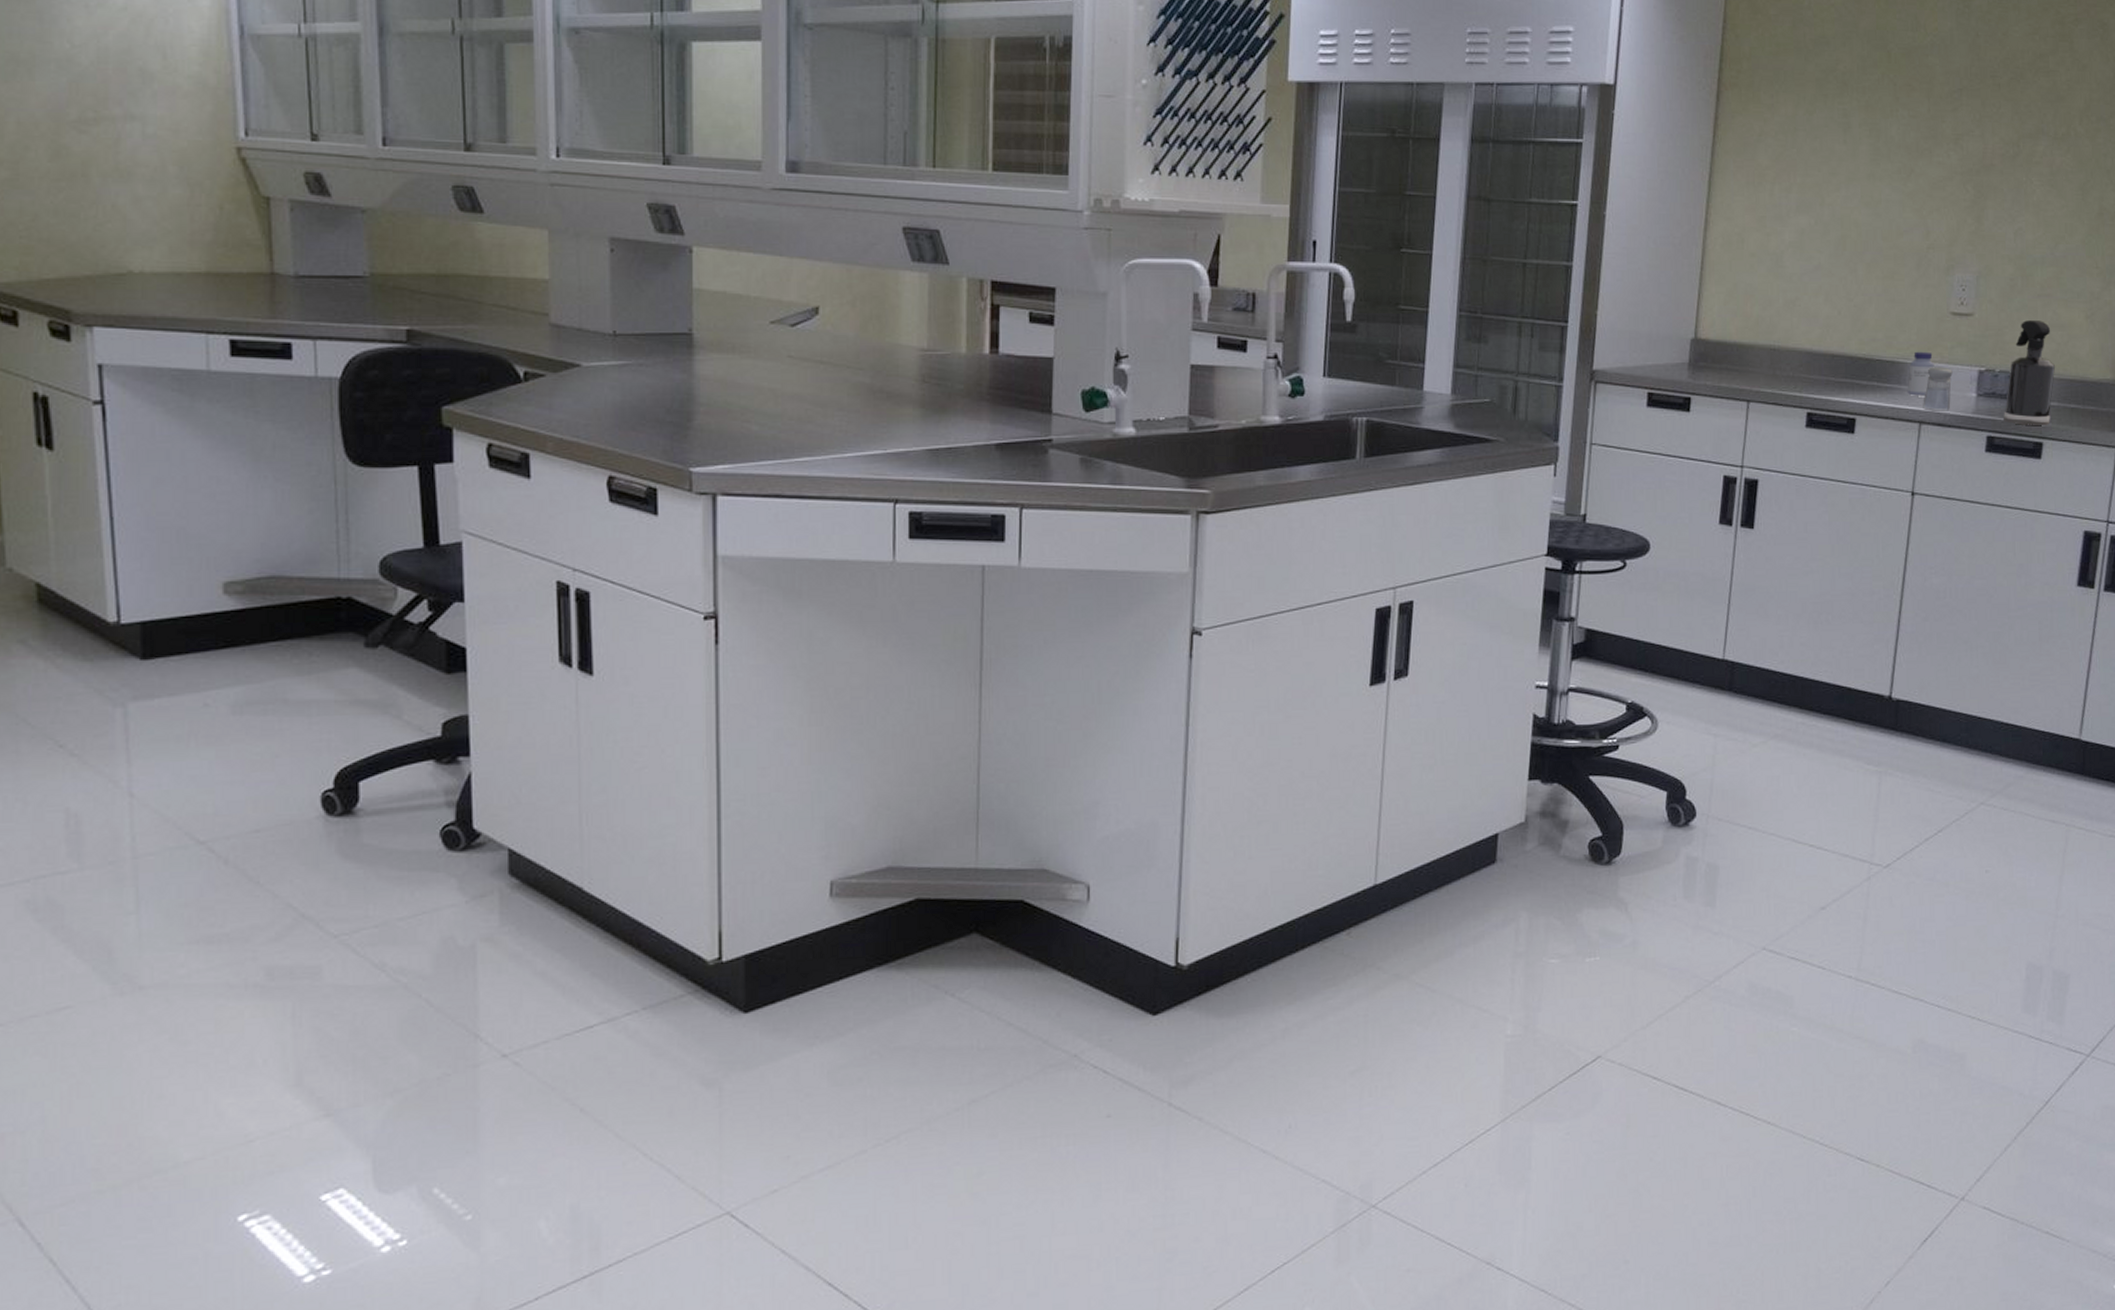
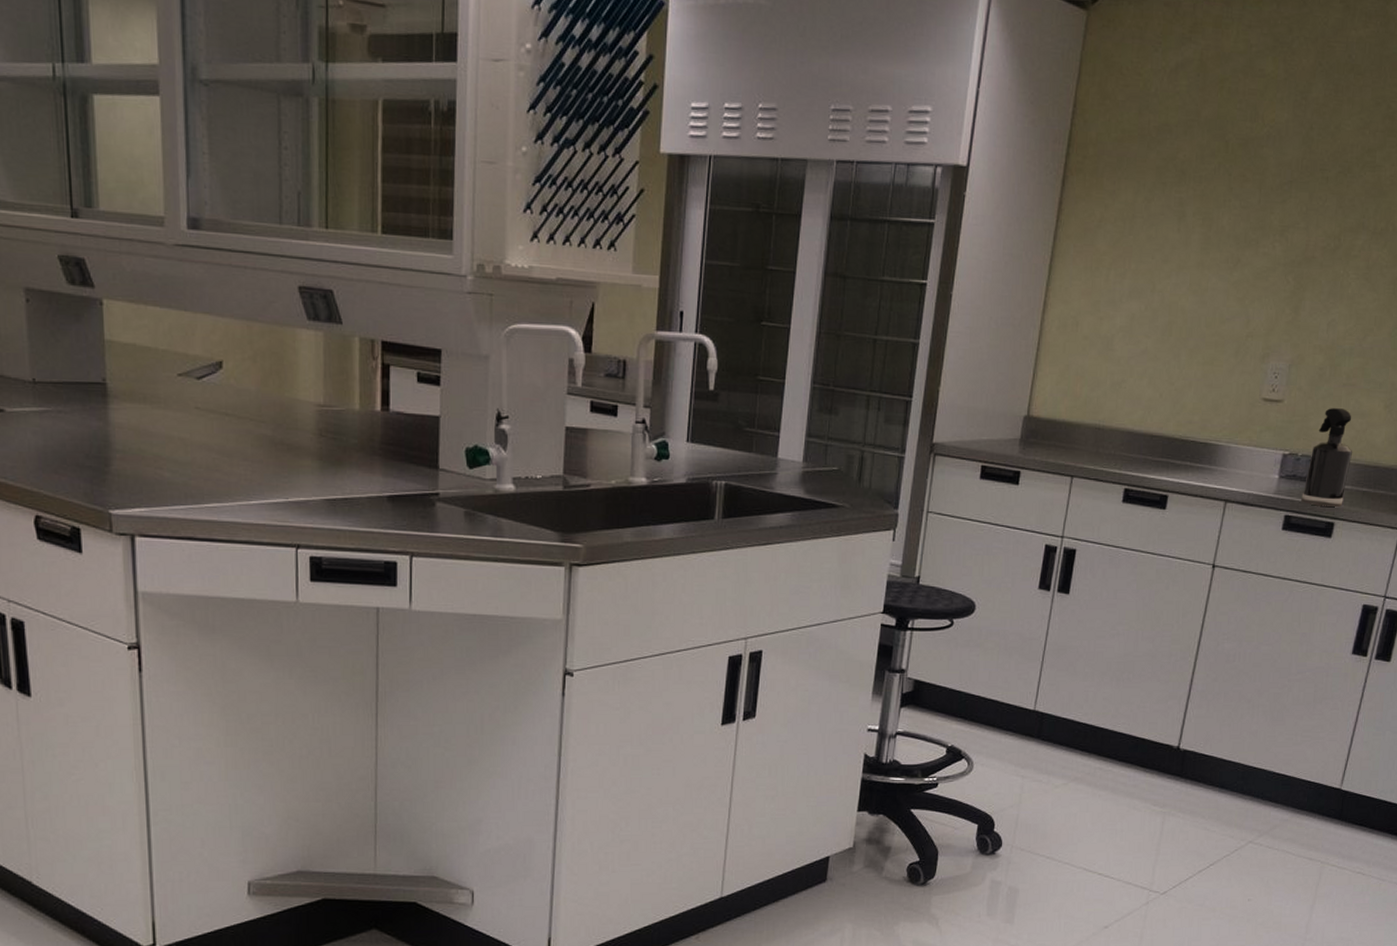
medicine bottle: present [1907,351,1934,396] -> none [1216,434,1243,476]
salt shaker: present [1923,367,1953,413] -> none [1229,449,1259,492]

